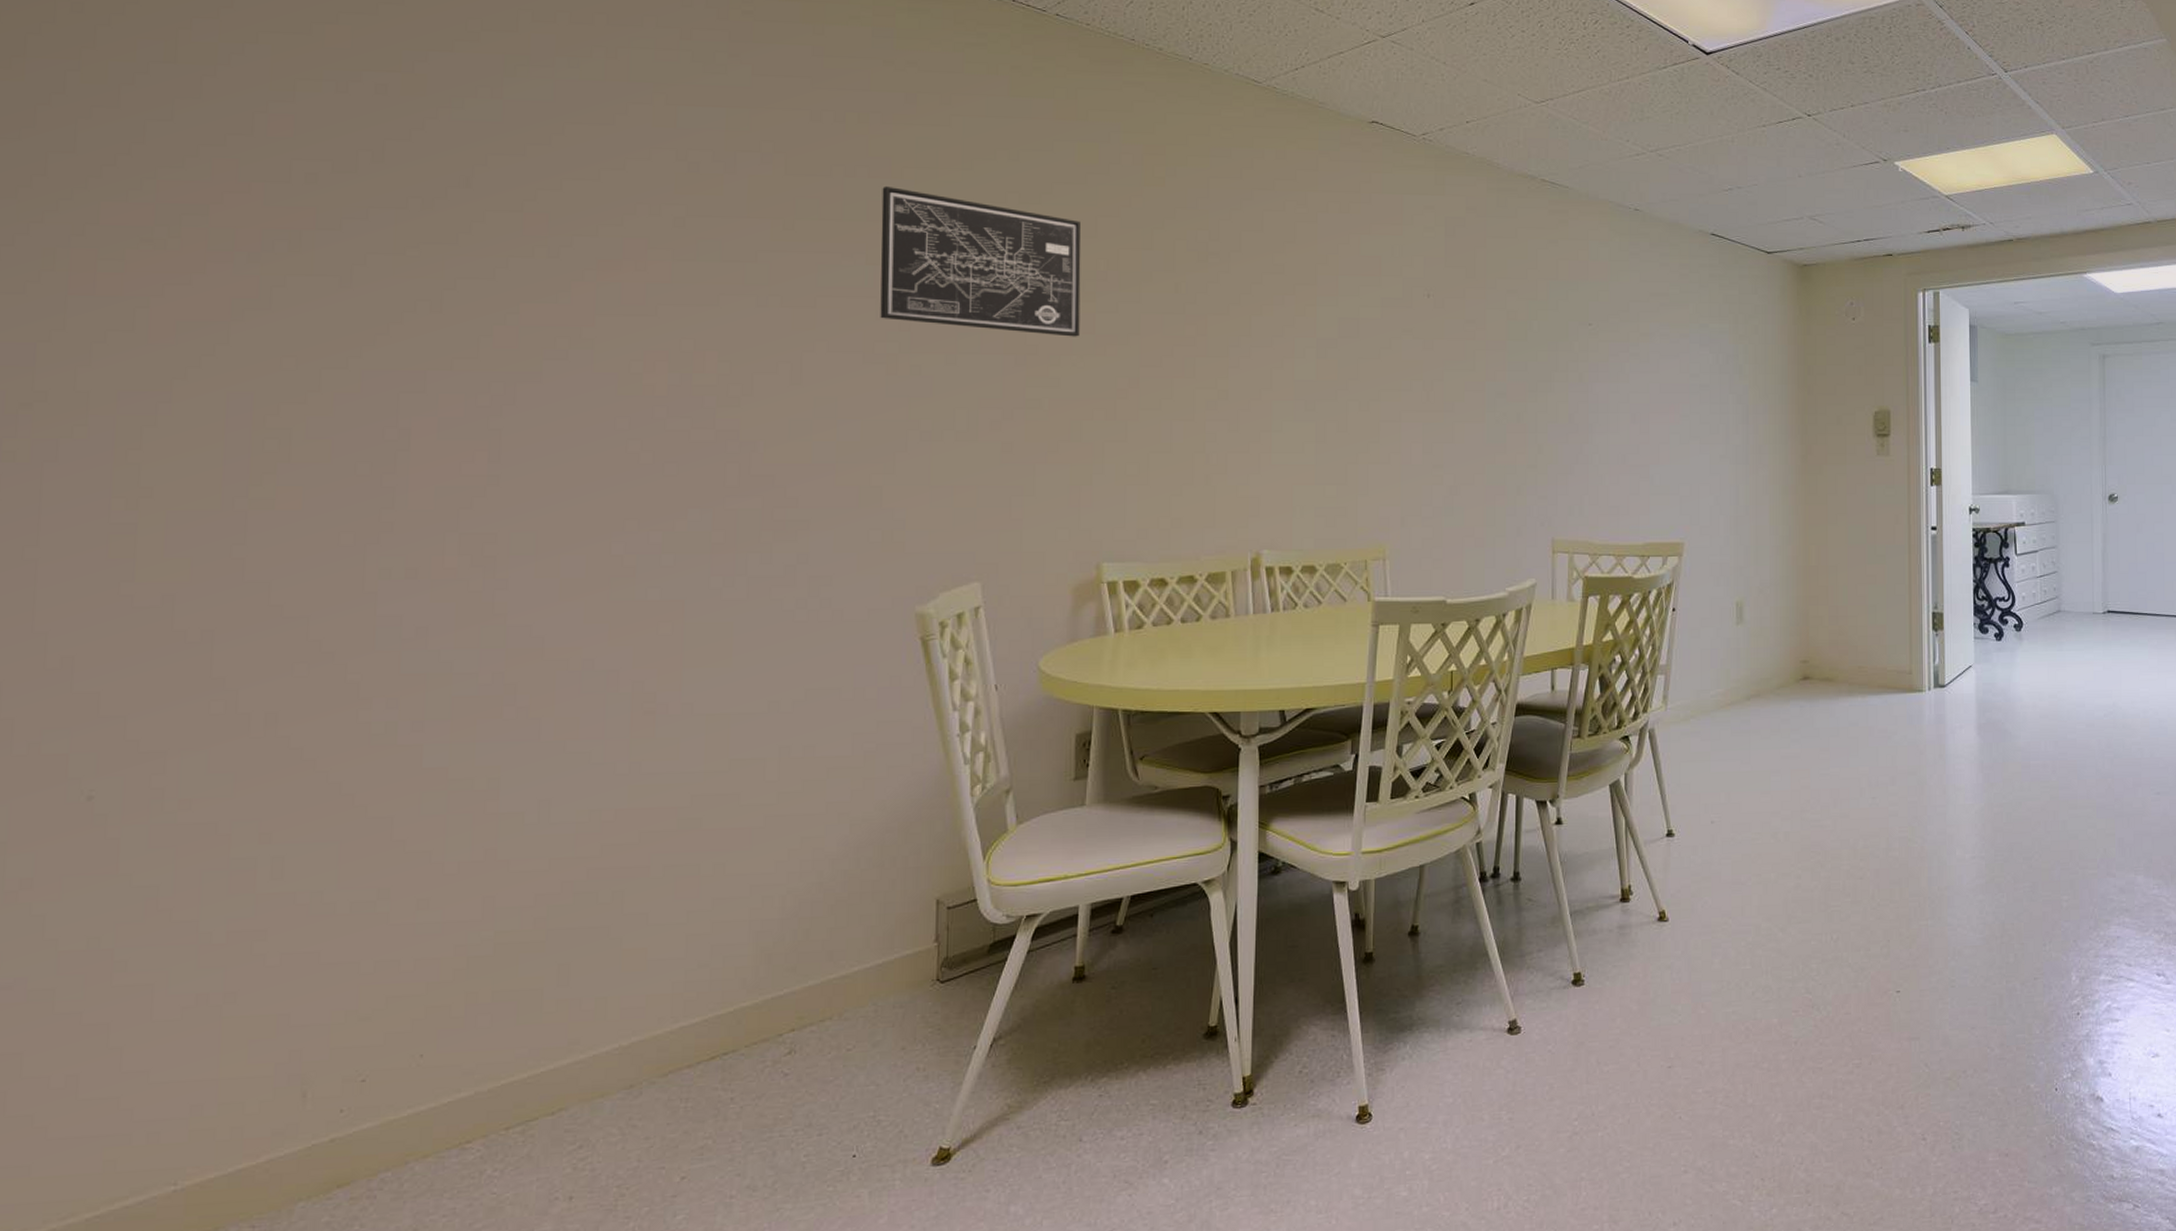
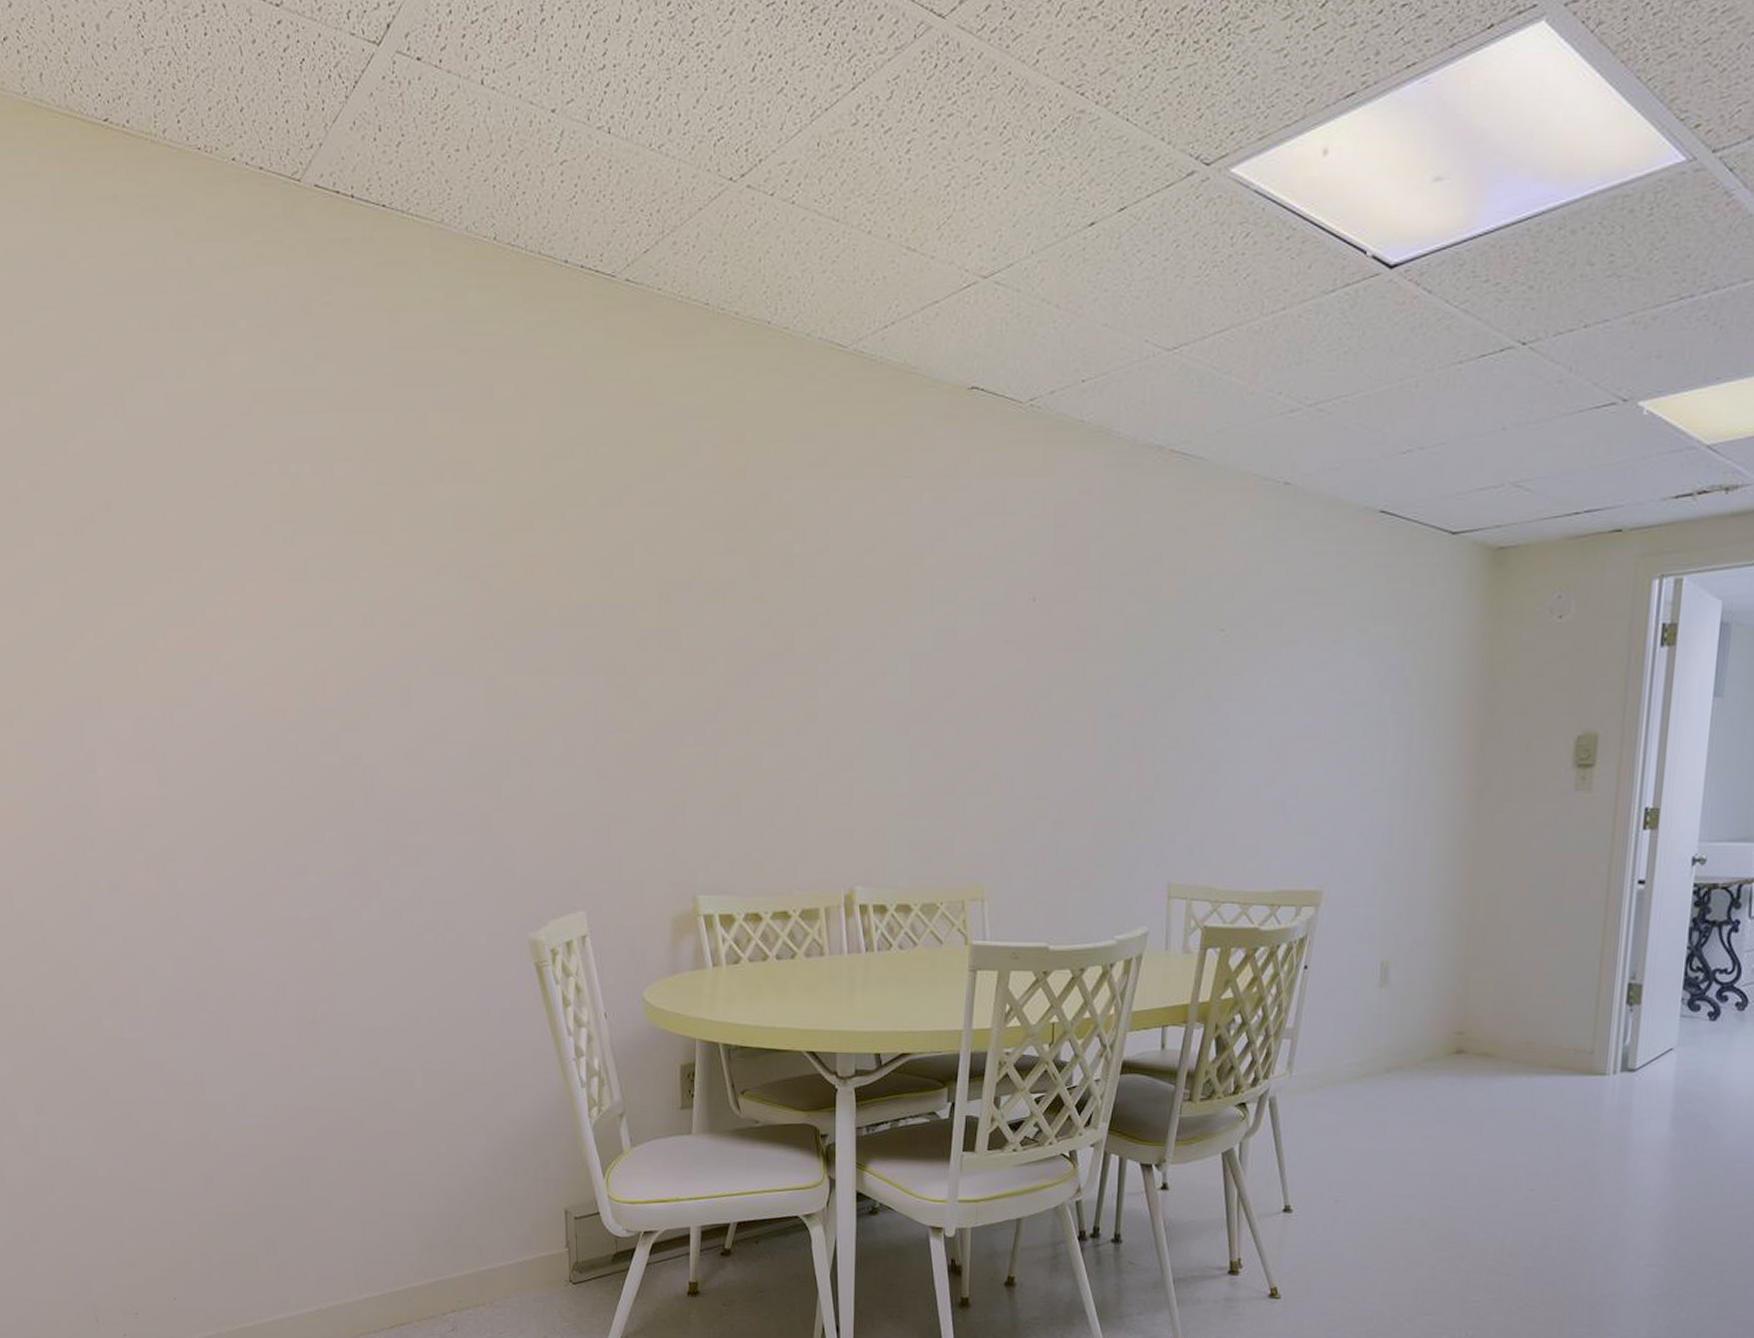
wall art: present [880,185,1081,337] -> none [468,492,666,654]

